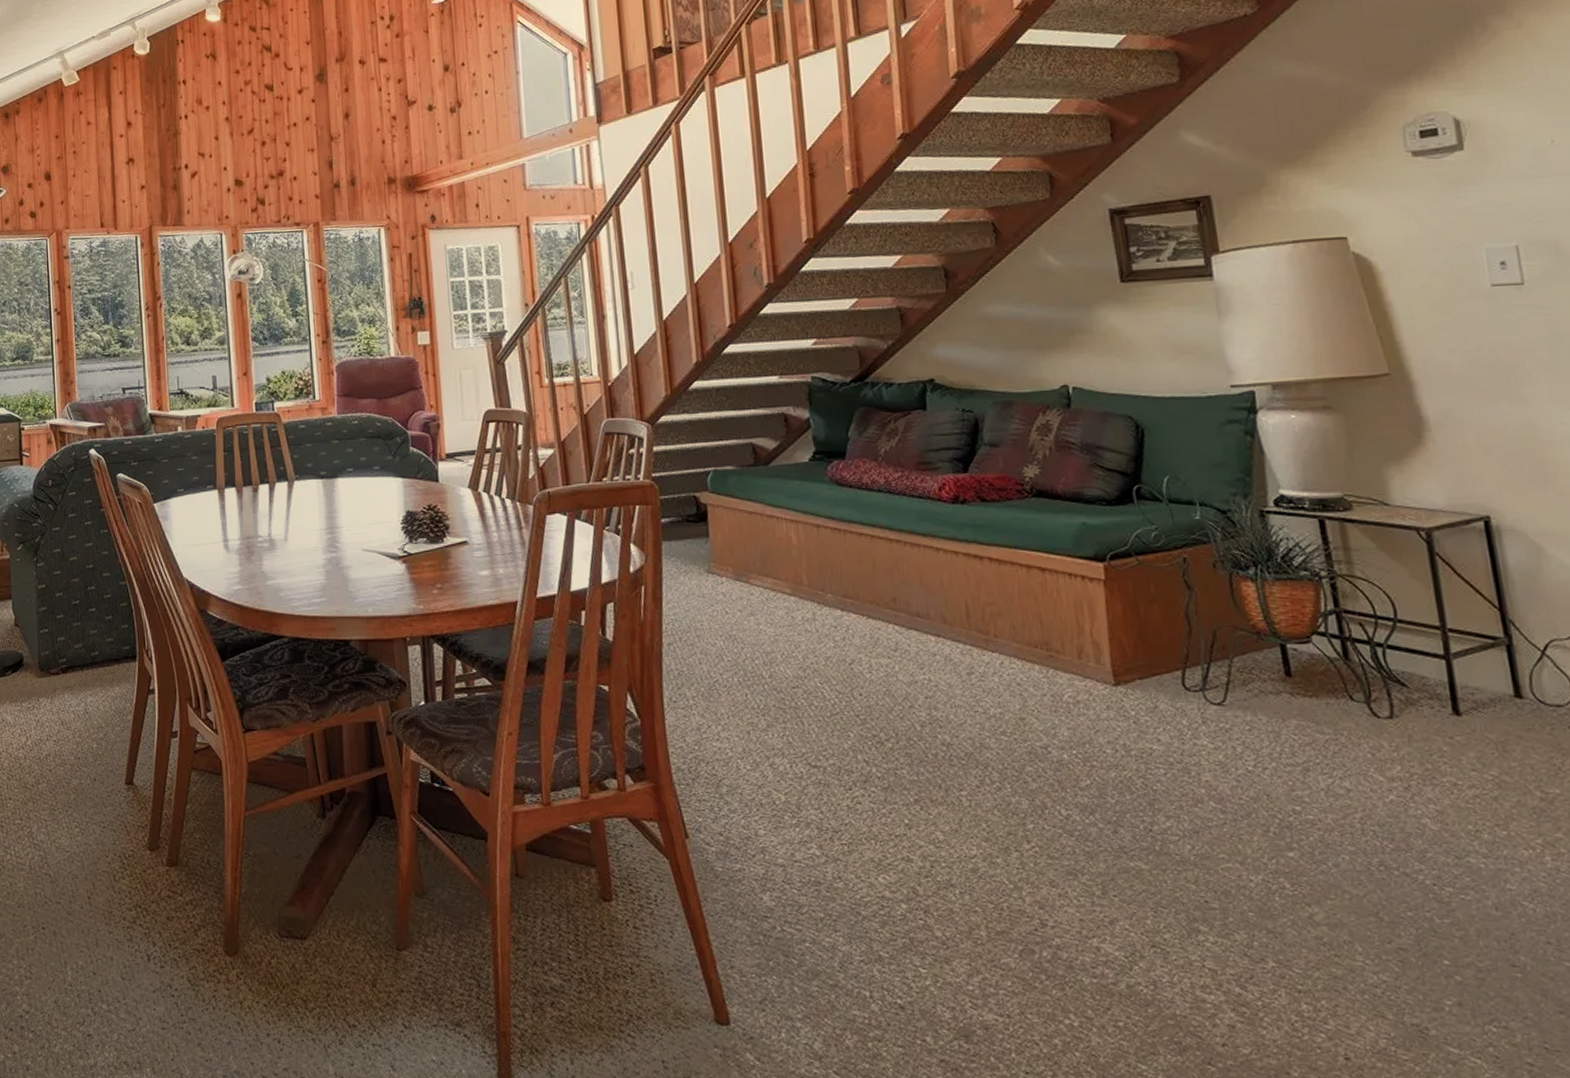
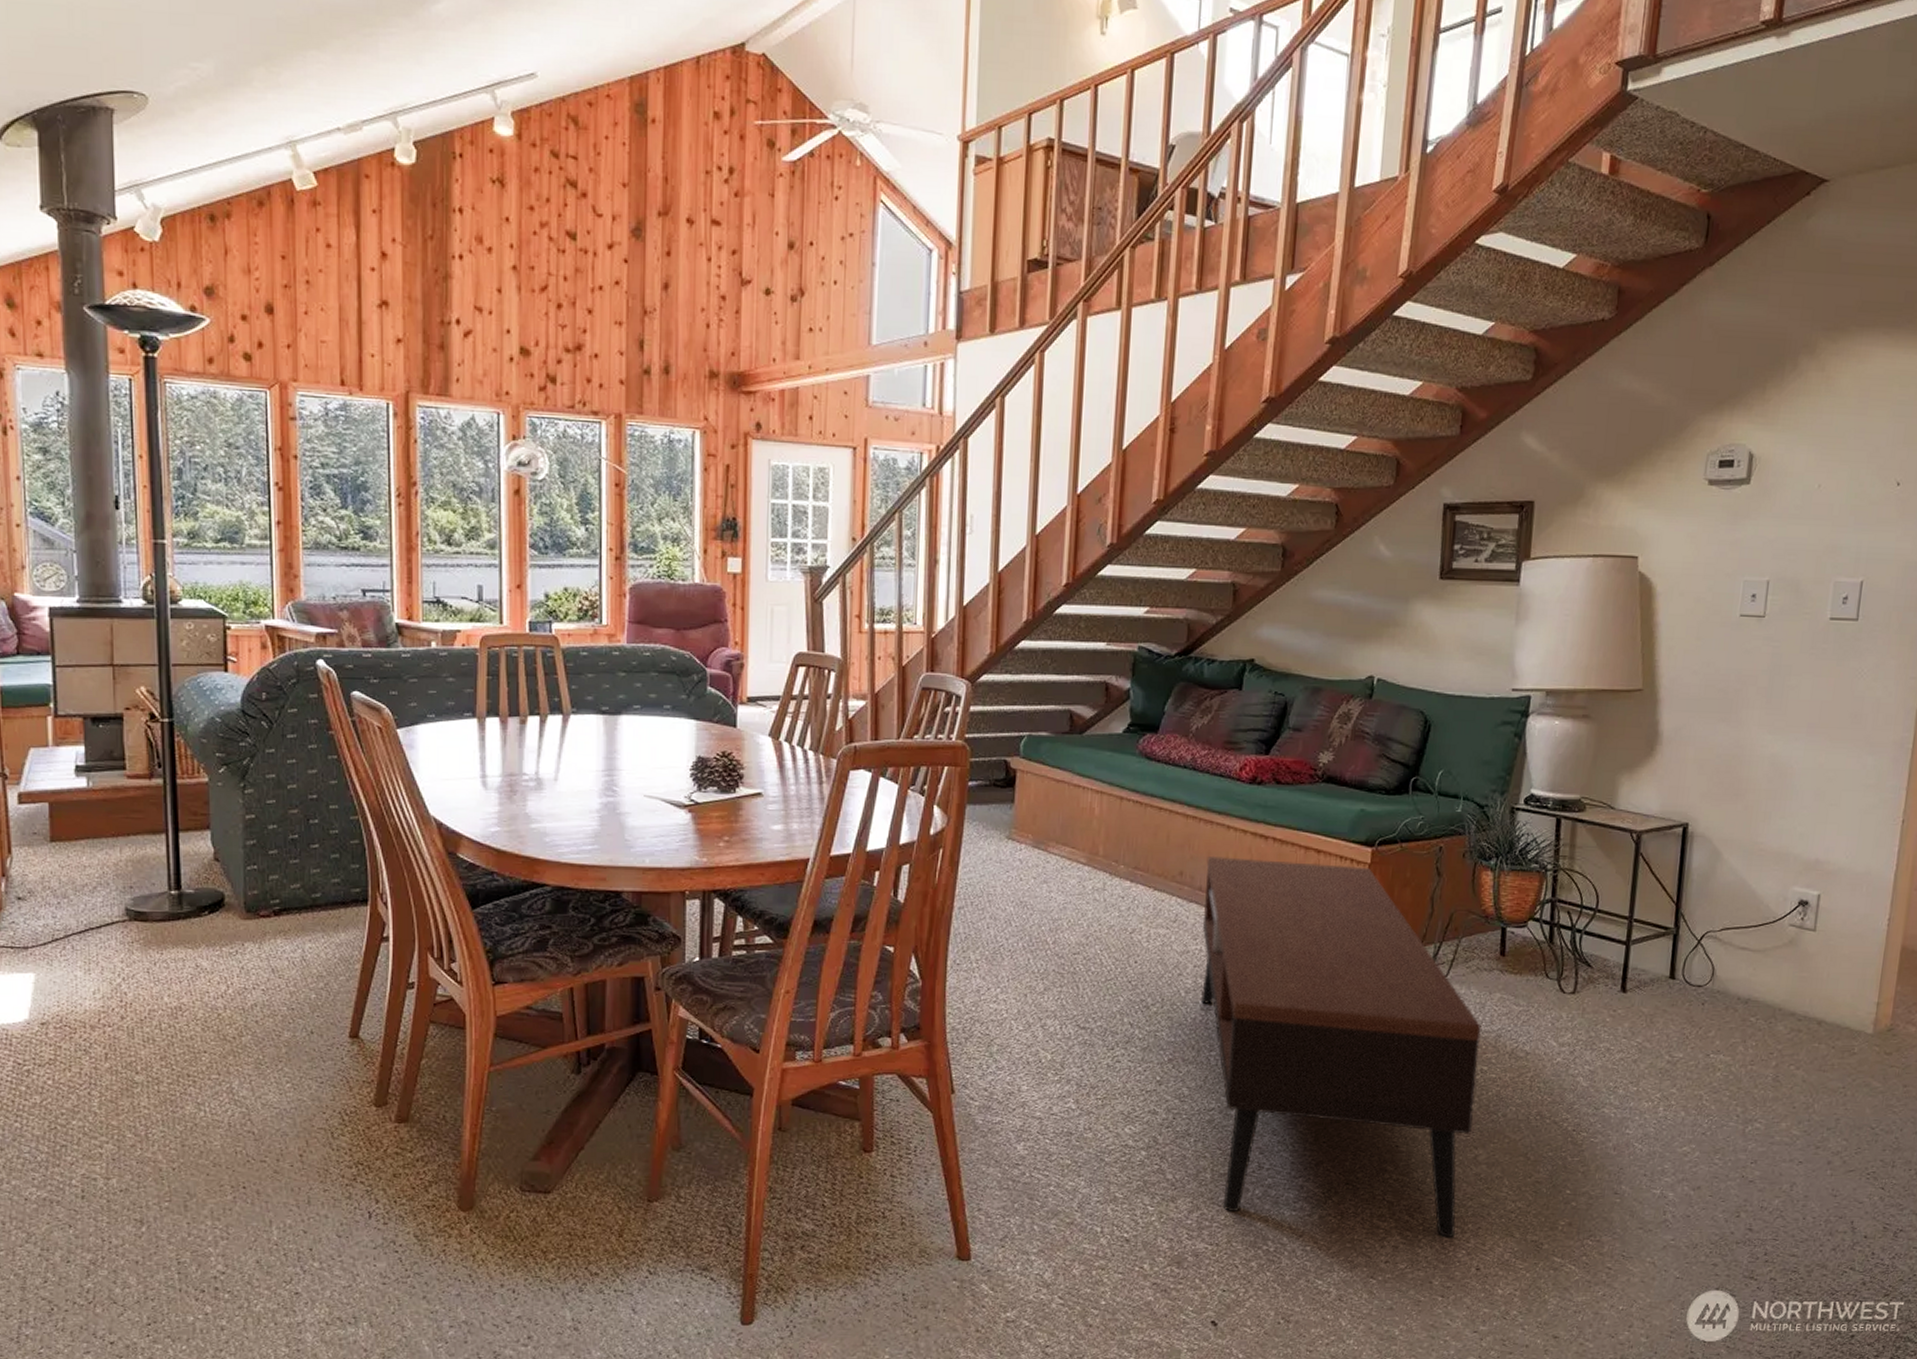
coffee table: none [919,579,1306,1016] -> present [1201,855,1482,1237]

